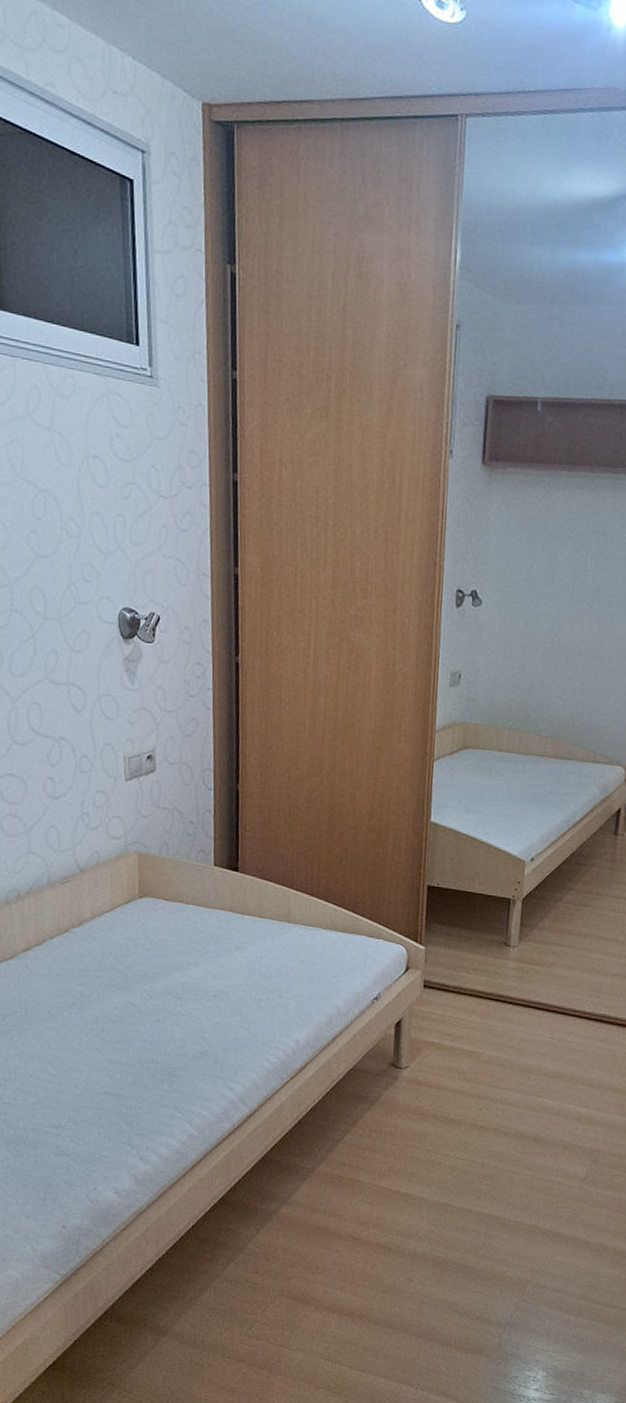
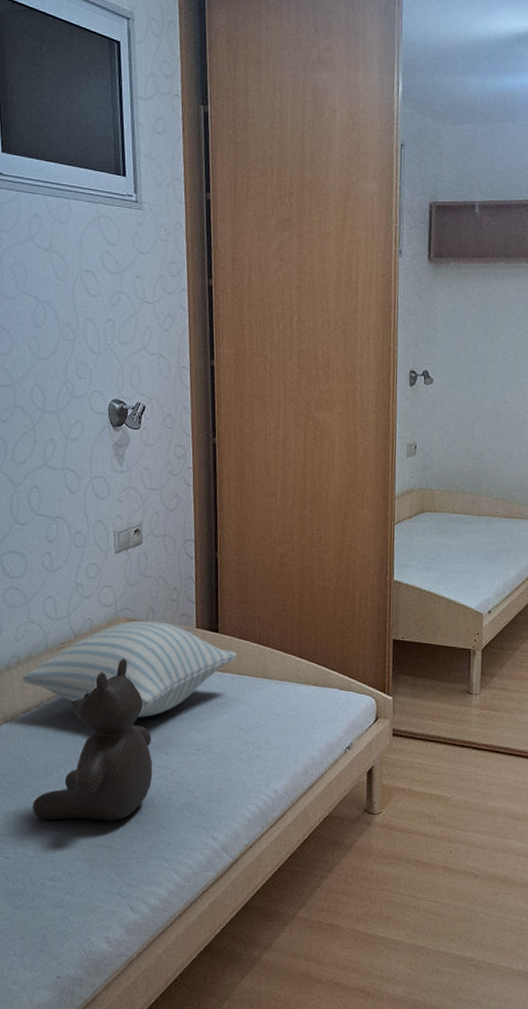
pillow: none [22,855,259,960] -> present [22,620,238,718]
teddy bear: none [35,896,166,1068] -> present [33,658,153,821]

